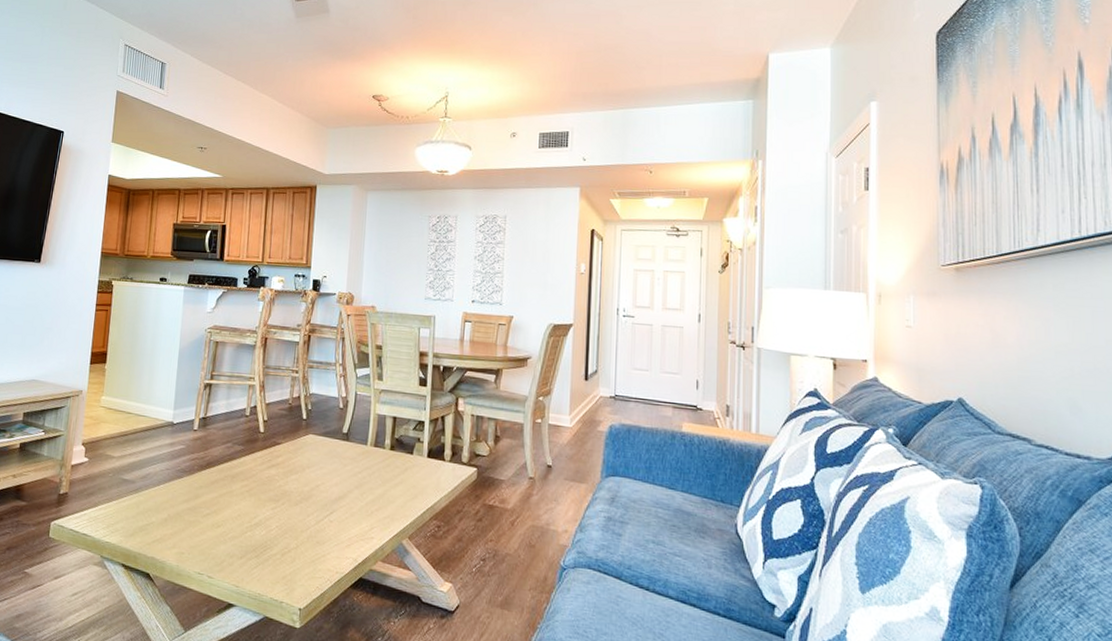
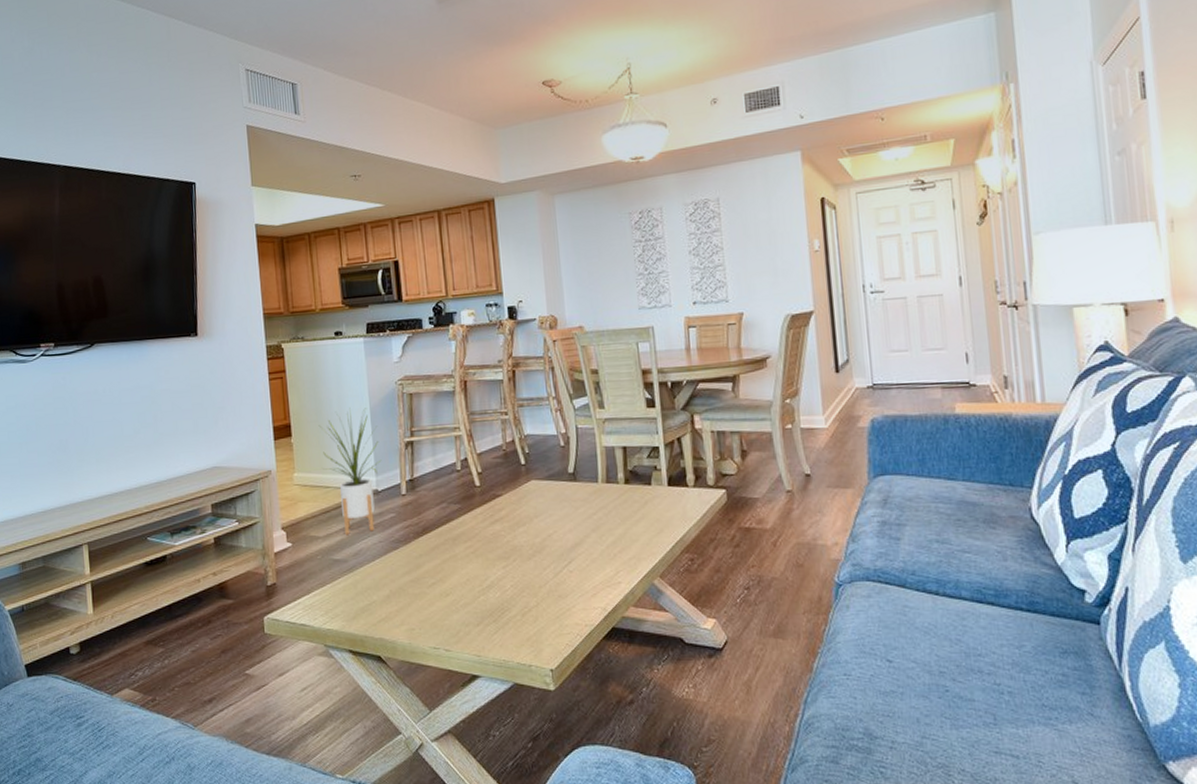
house plant: none [128,345,183,459] -> present [318,407,382,536]

